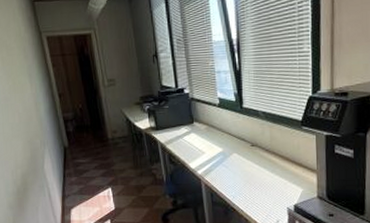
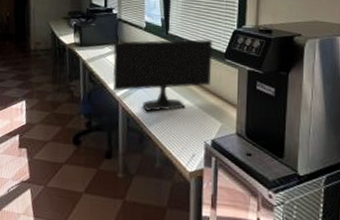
computer monitor: none [189,108,290,185] -> present [112,39,213,111]

